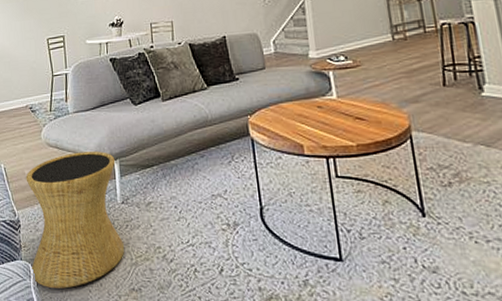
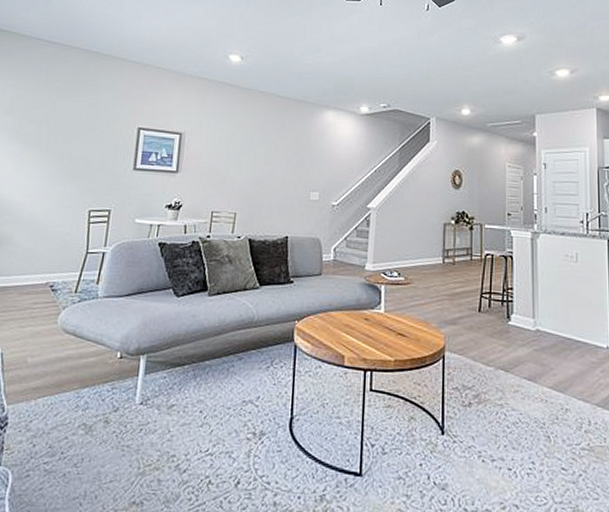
side table: present [26,151,125,289] -> none [9,342,143,501]

